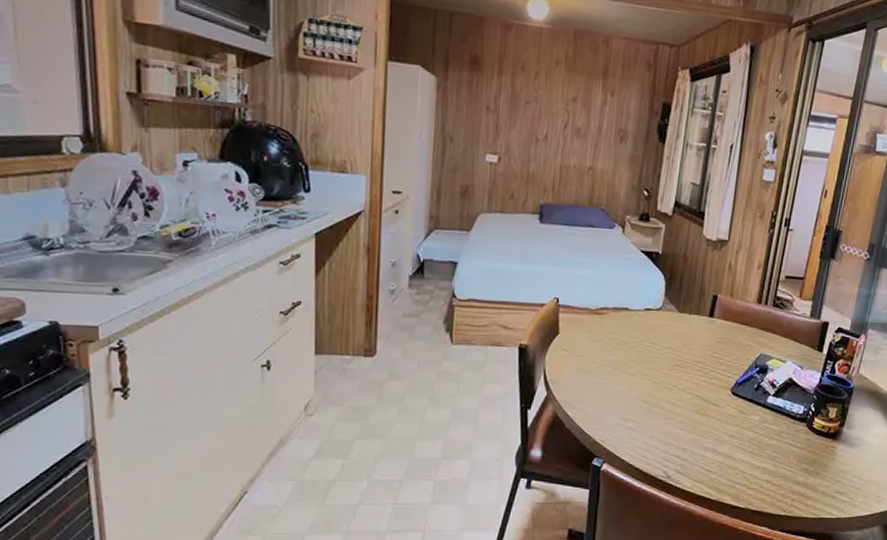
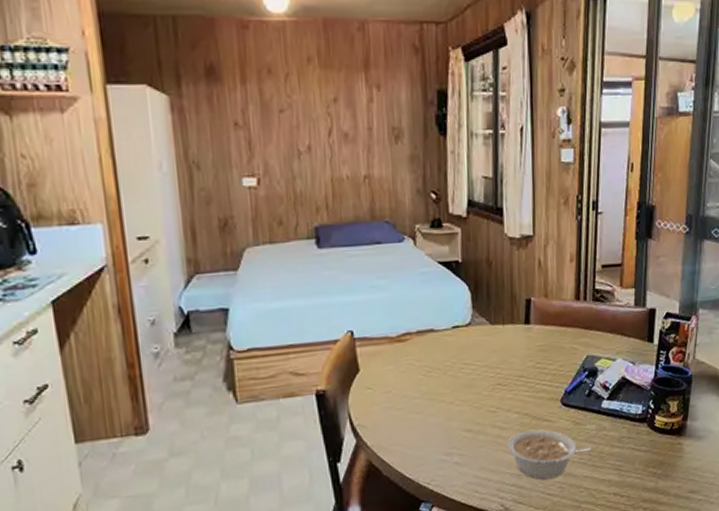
legume: none [677,410,752,457] -> present [506,429,591,480]

